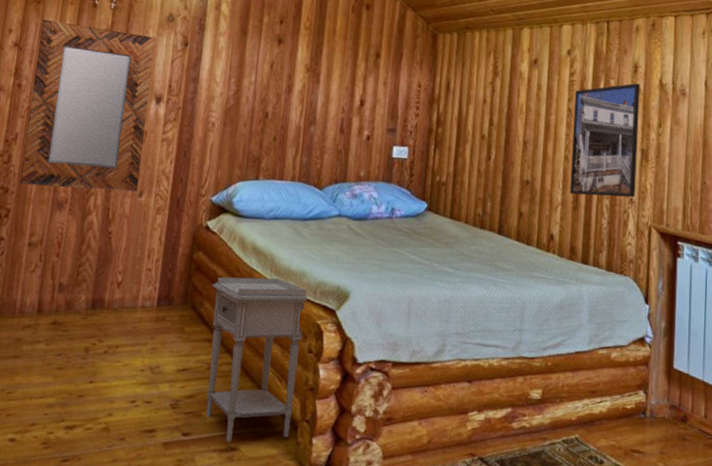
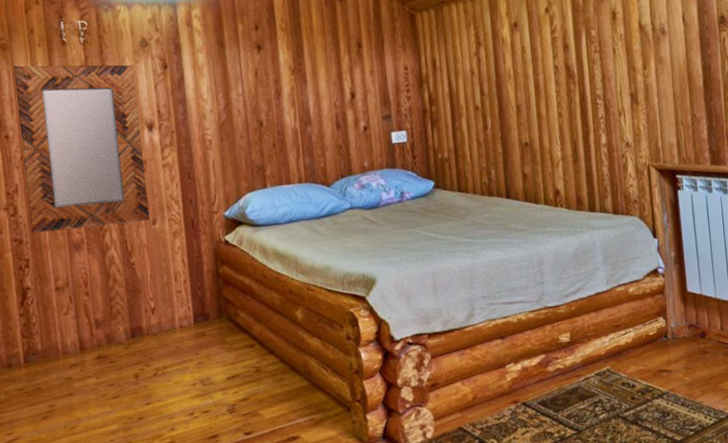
nightstand: present [206,277,308,442] -> none [243,277,345,433]
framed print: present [569,83,640,198] -> none [559,29,630,149]

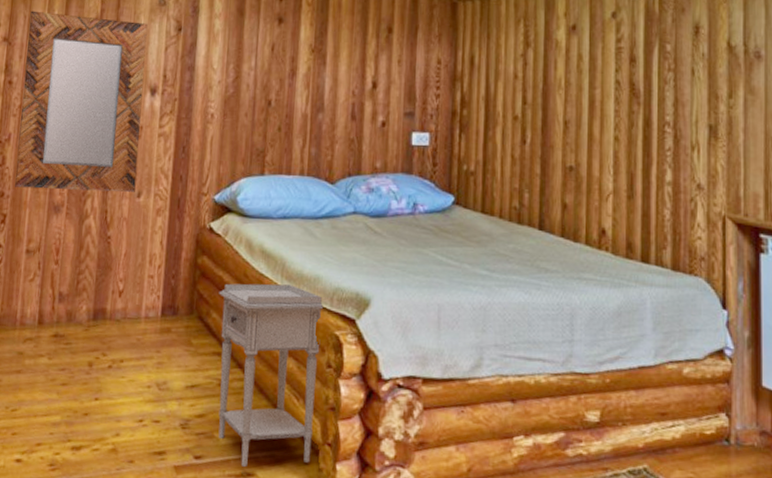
nightstand: none [243,277,345,433] -> present [218,283,324,467]

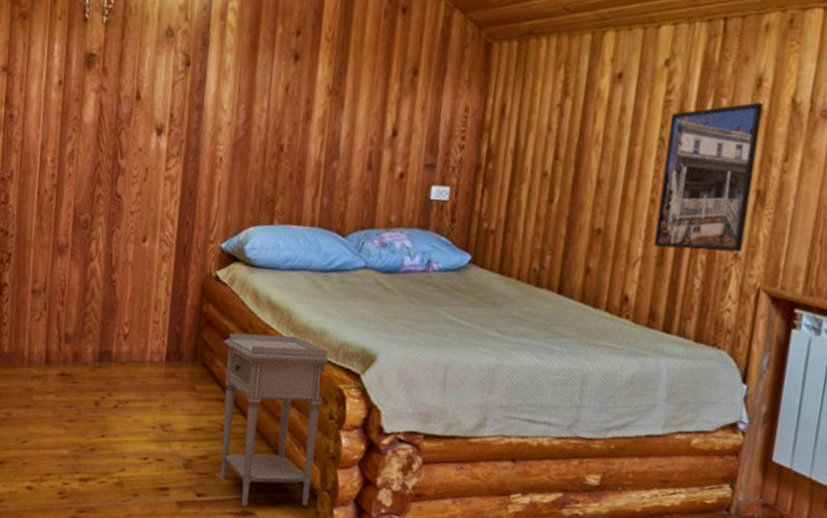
home mirror: present [15,10,148,193] -> none [19,38,154,237]
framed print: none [622,47,704,183] -> present [653,102,764,253]

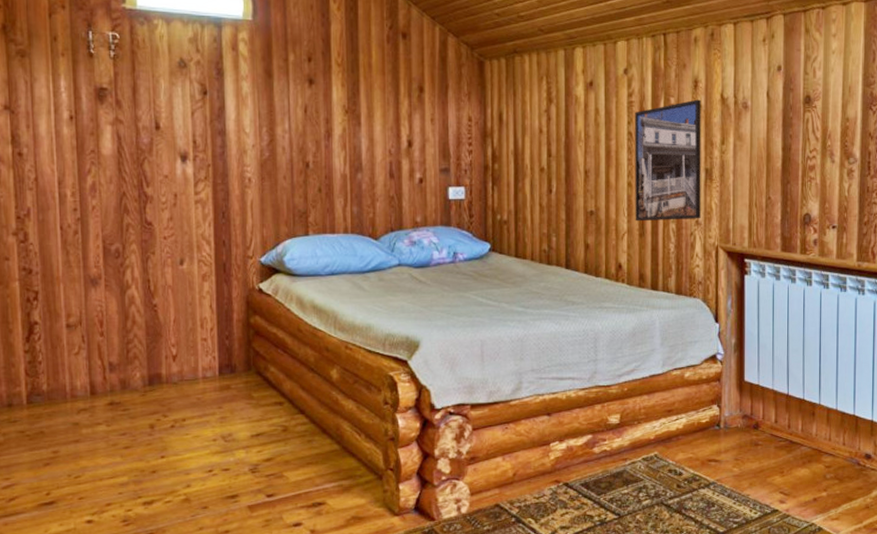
nightstand: present [220,332,329,506] -> none [274,334,377,498]

